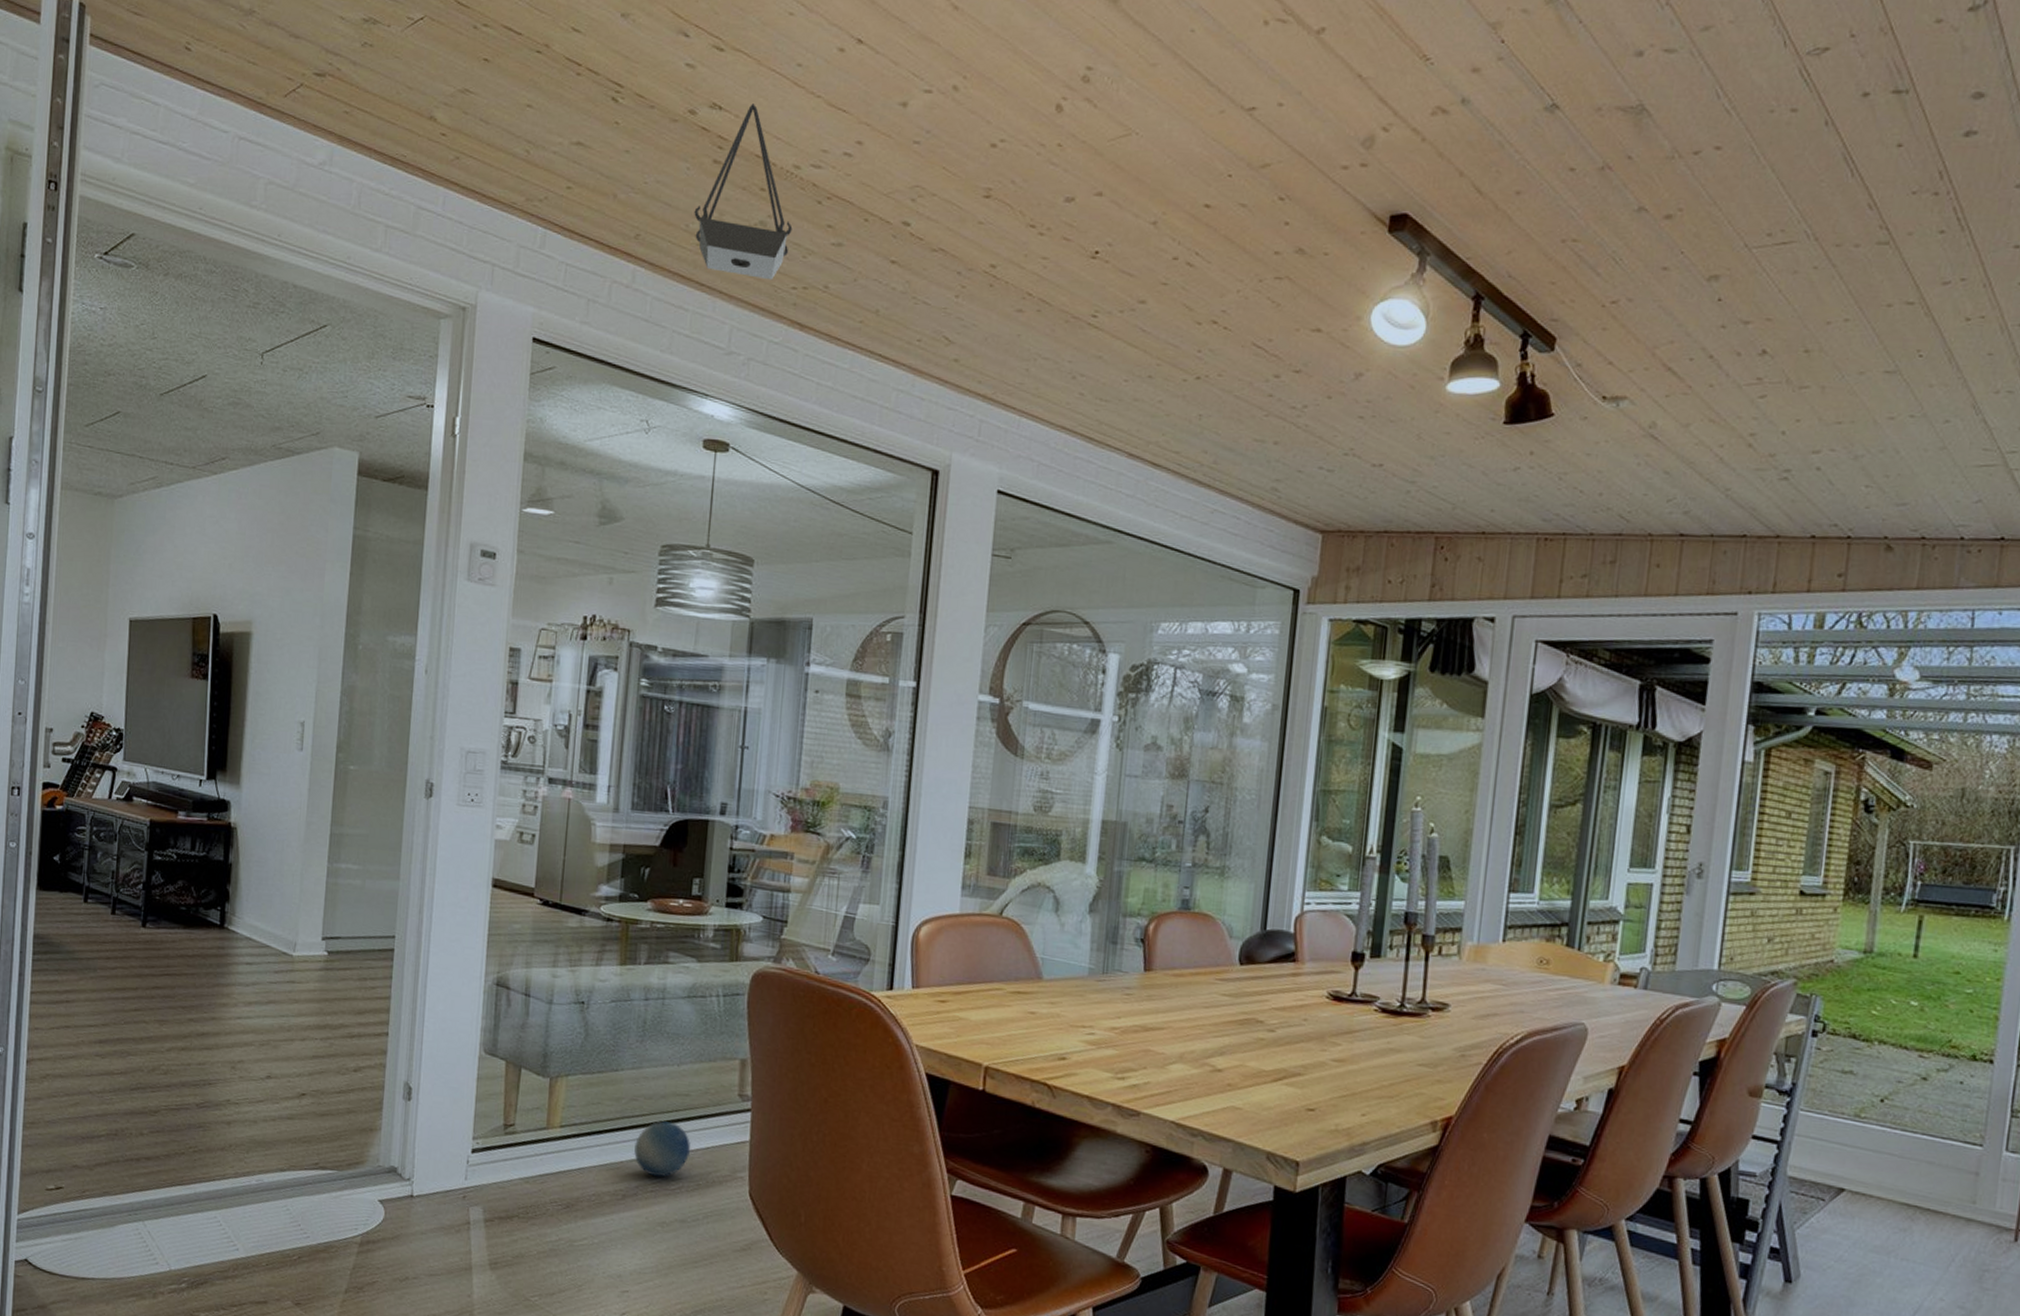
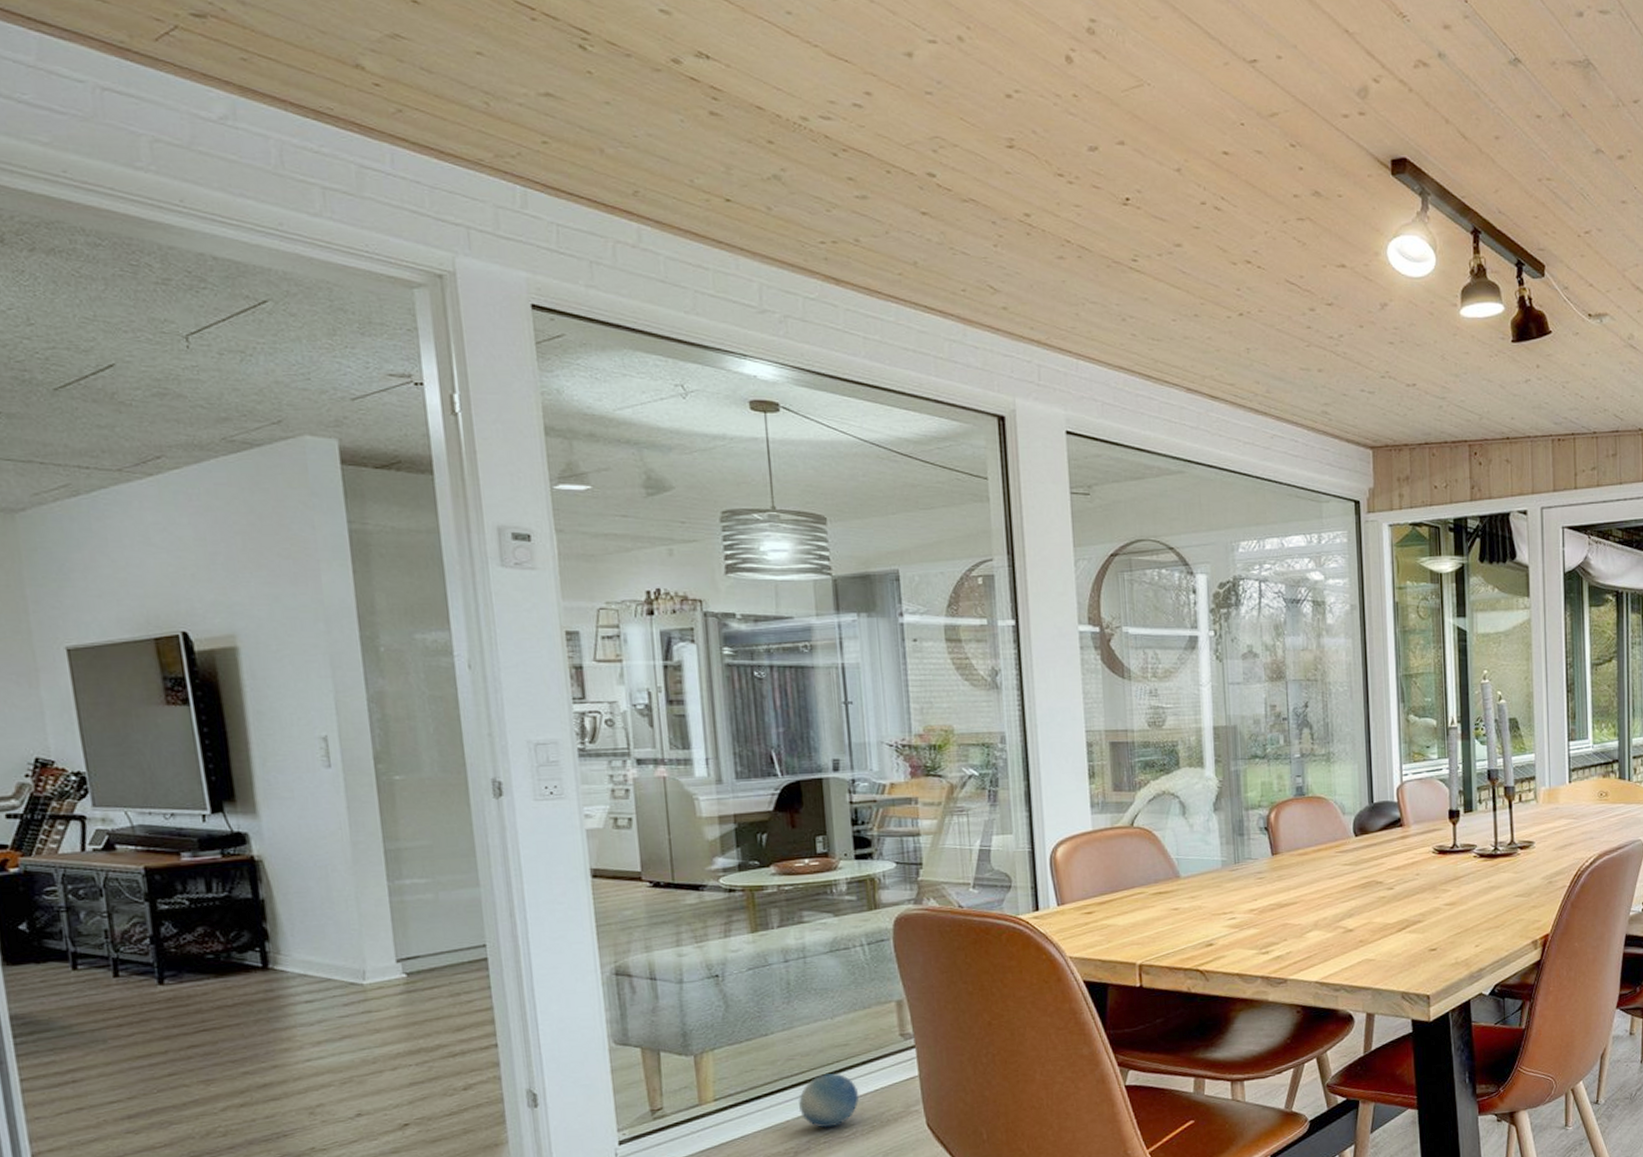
hanging planter: present [694,104,793,281] -> none [697,53,811,235]

